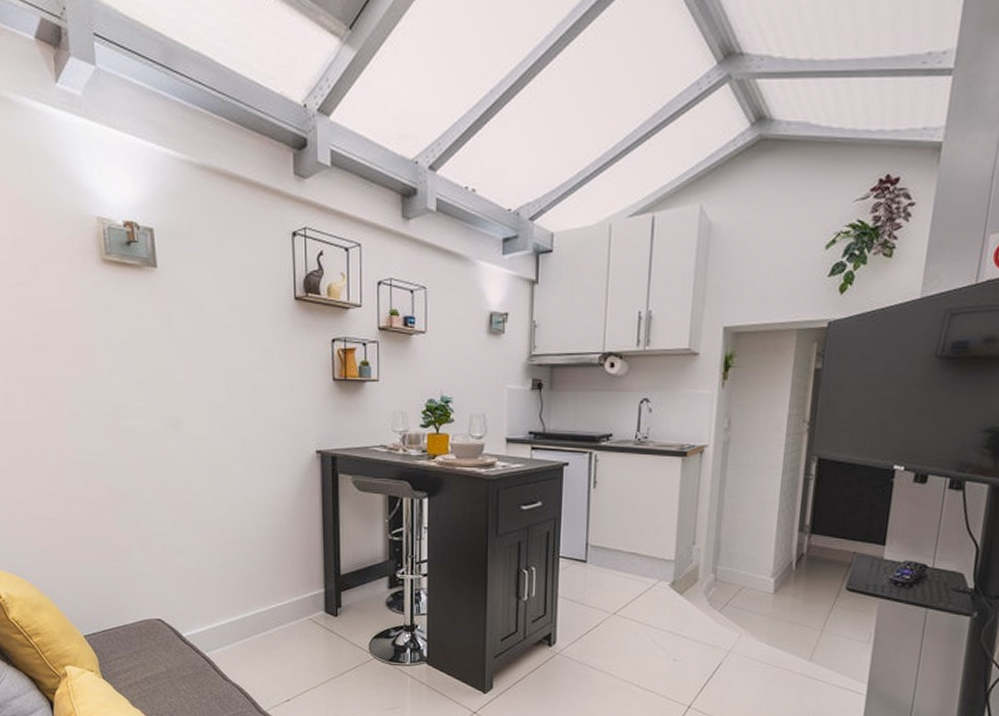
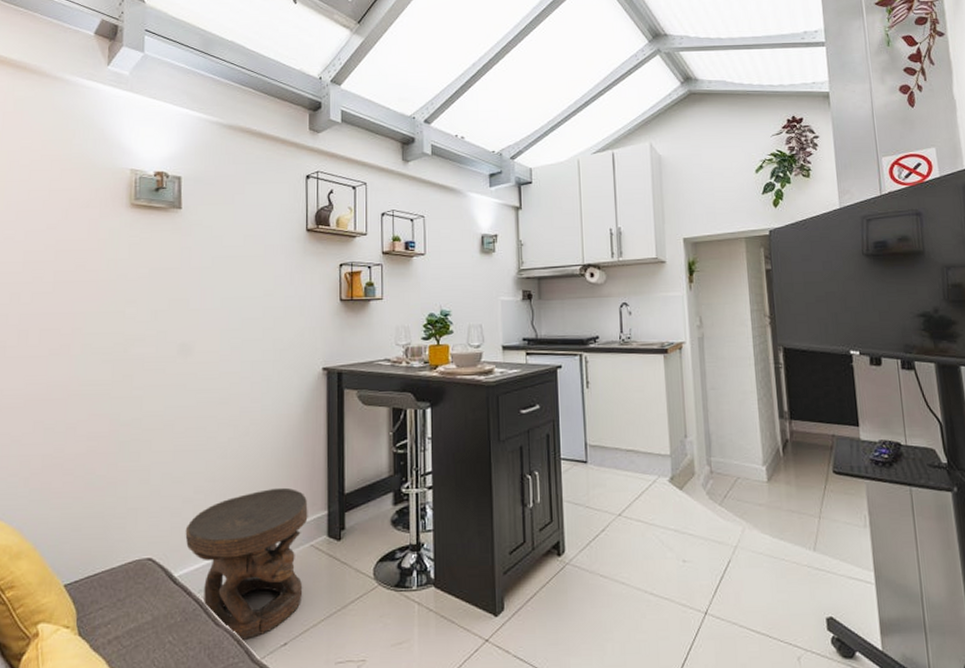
carved stool: none [189,564,306,695] -> present [185,487,308,642]

